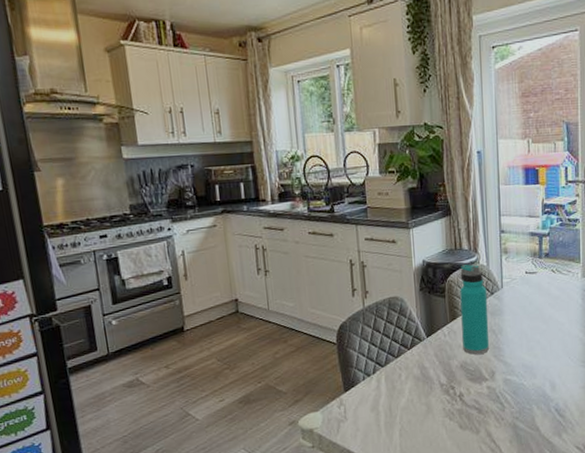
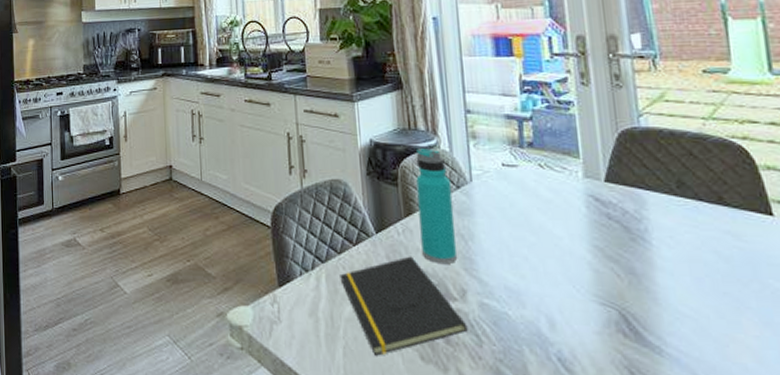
notepad: none [397,352,495,432] -> present [340,256,468,356]

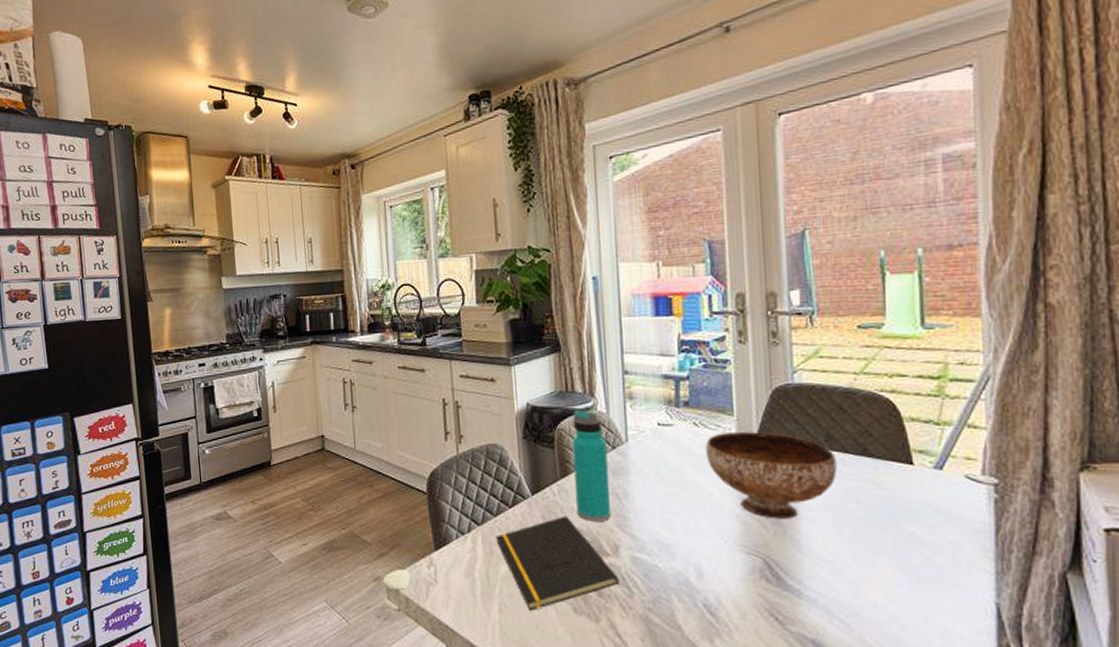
bowl: none [552,176,692,269] -> present [705,432,837,519]

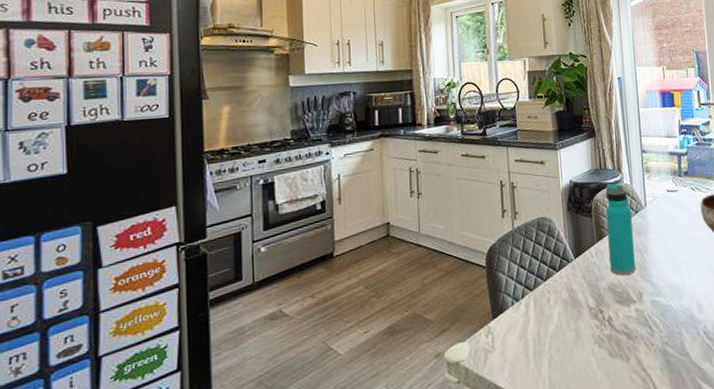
notepad: present [496,516,620,611] -> none [545,273,644,361]

